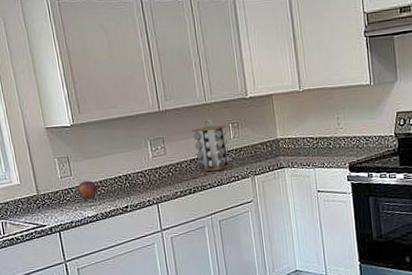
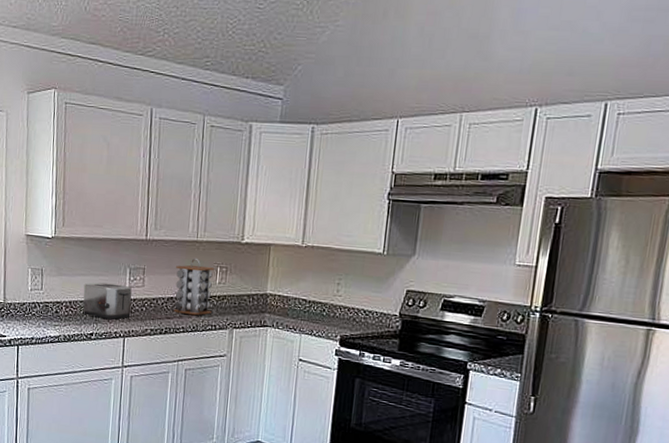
fruit: present [78,180,98,201] -> none [45,298,66,319]
toaster: none [110,156,160,191] -> present [83,282,132,320]

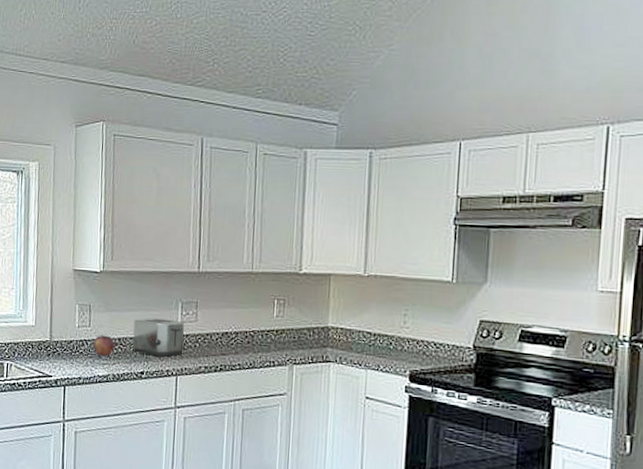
fruit: none [45,298,66,319] -> present [94,335,115,357]
spice rack: present [173,259,215,316] -> none [229,291,271,352]

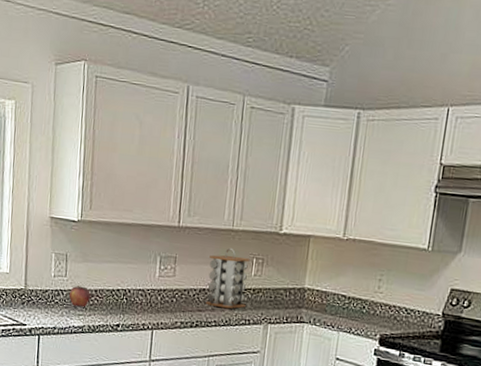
toaster: present [132,318,185,358] -> none [109,270,162,311]
spice rack: none [229,291,271,352] -> present [205,248,250,310]

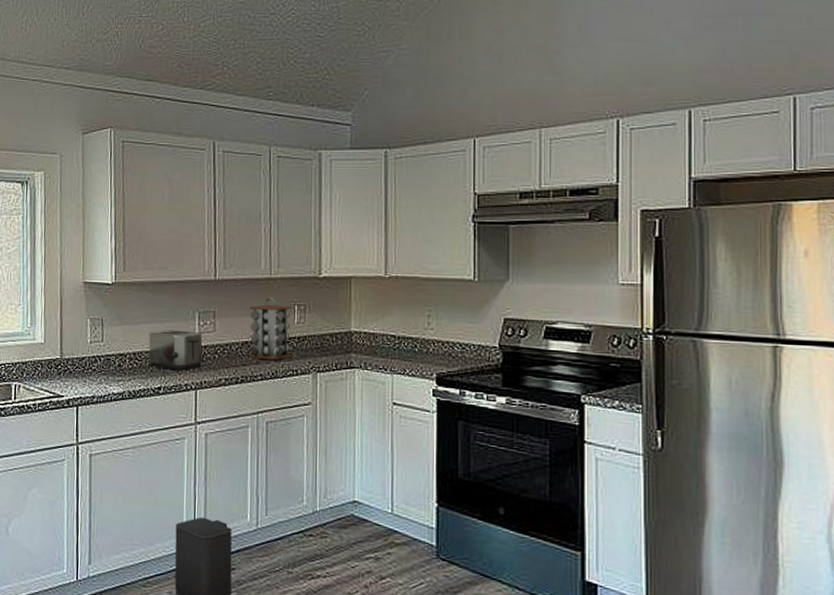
fruit: present [69,285,91,308] -> none [107,350,130,373]
toaster: none [109,270,162,311] -> present [148,330,203,371]

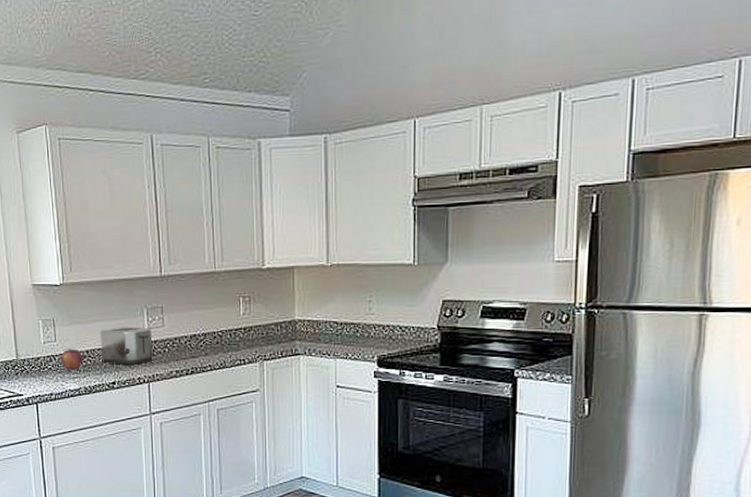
fruit: none [107,350,130,373] -> present [62,349,84,371]
spice rack: present [249,298,292,361] -> none [196,291,239,352]

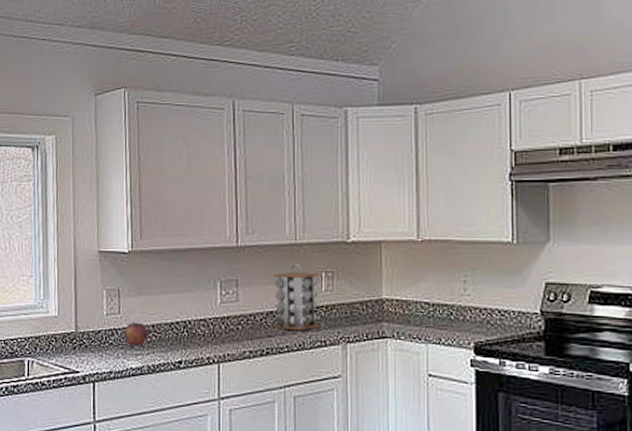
toaster: present [99,327,153,366] -> none [167,300,225,344]
spice rack: none [196,291,239,352] -> present [274,264,319,331]

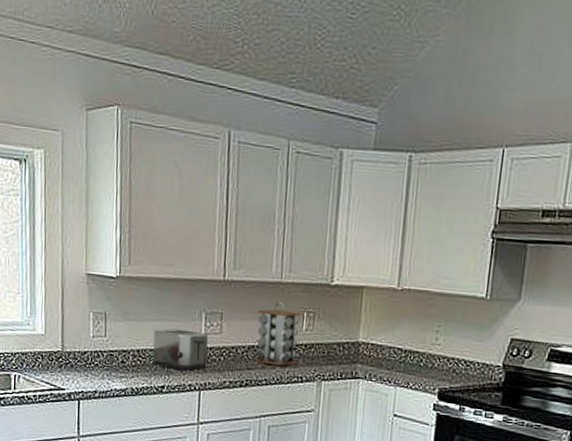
fruit: present [125,322,148,347] -> none [110,346,133,369]
toaster: none [167,300,225,344] -> present [152,328,209,371]

